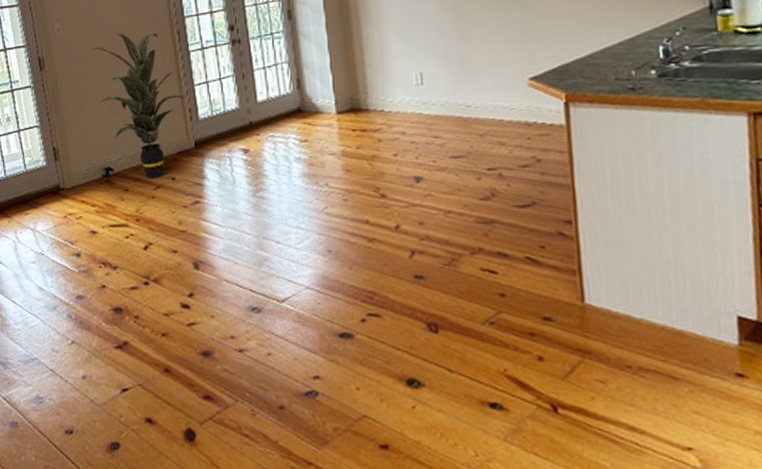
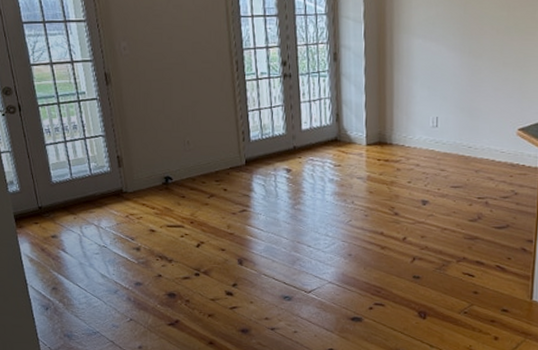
indoor plant: present [93,33,188,179] -> none [158,58,242,189]

